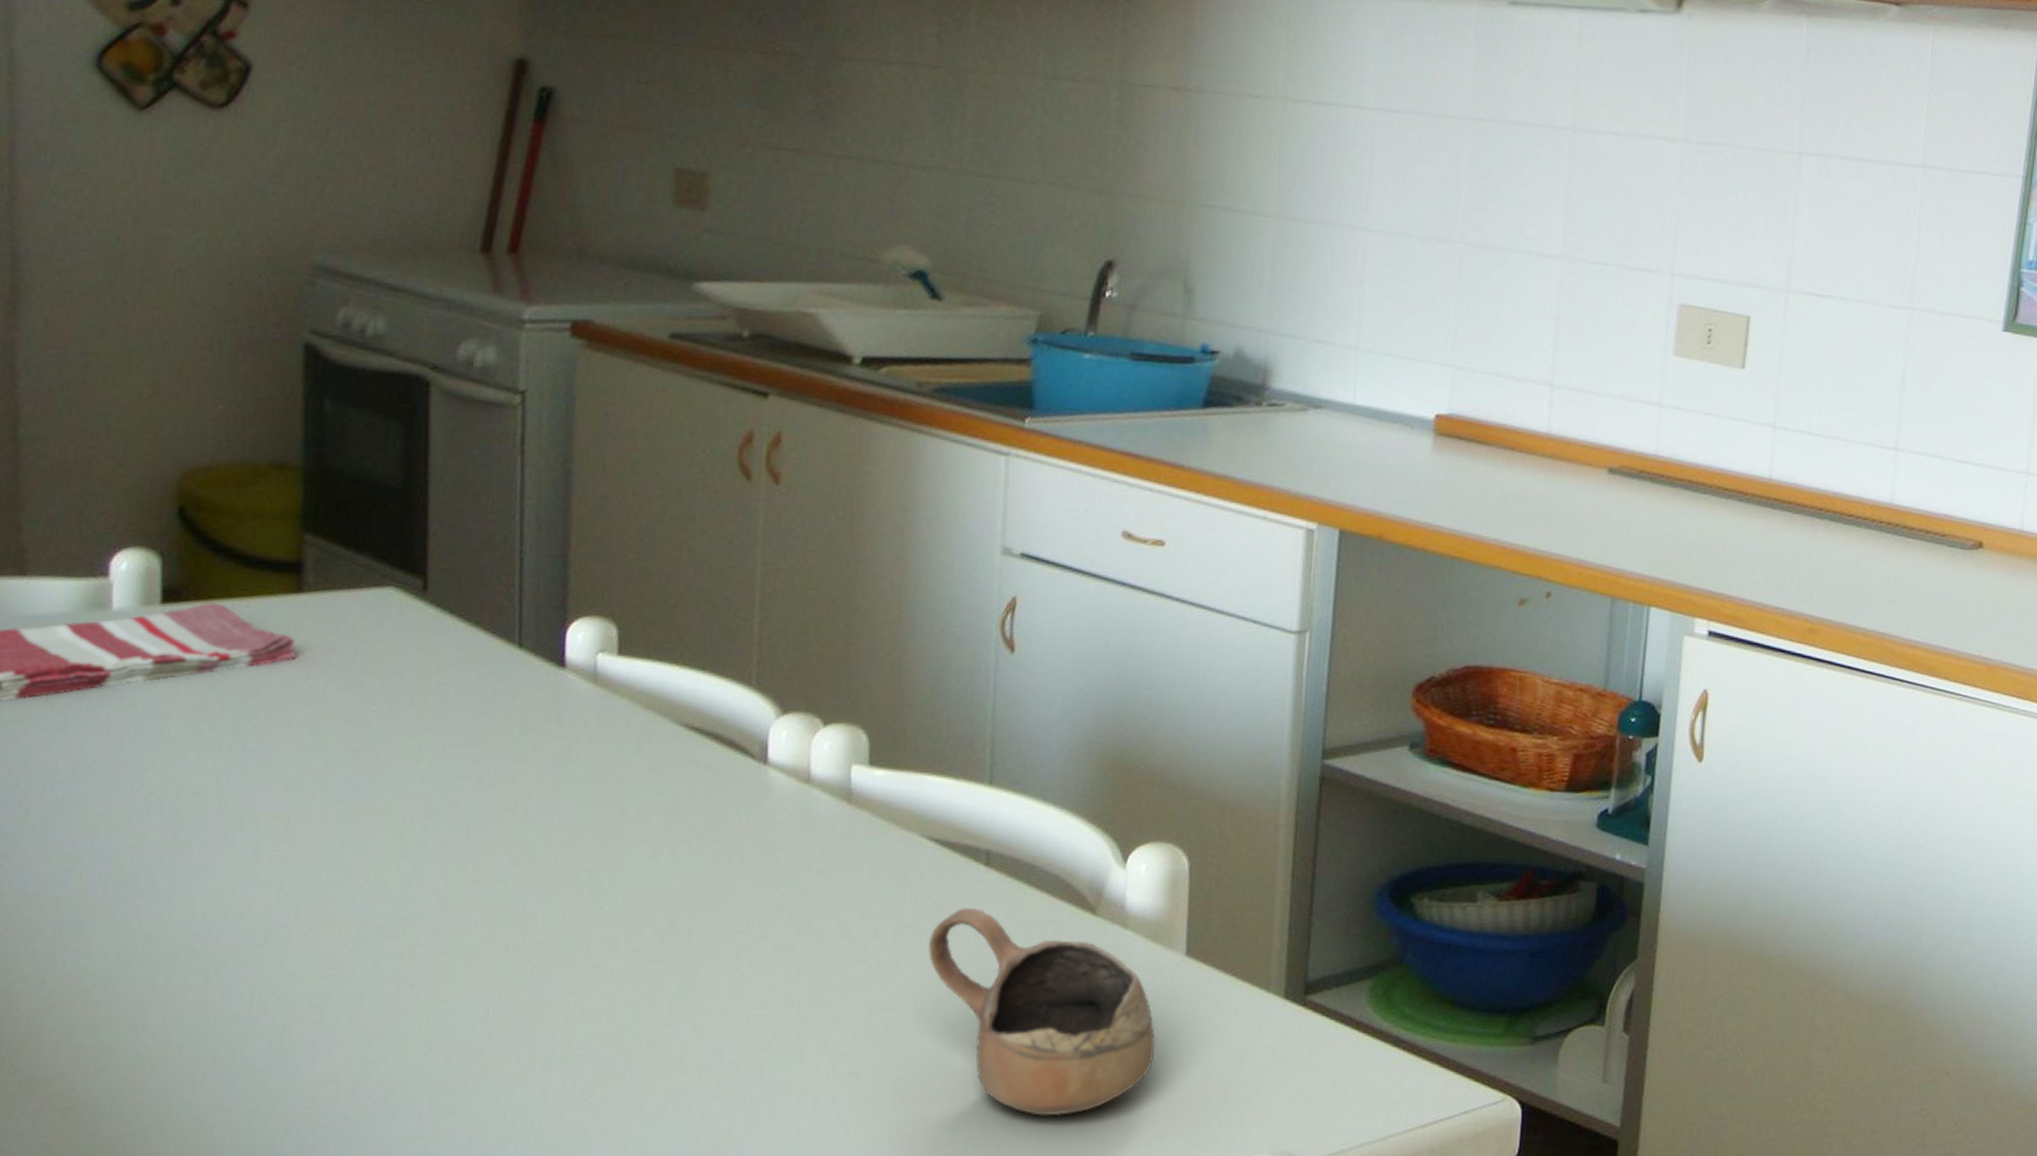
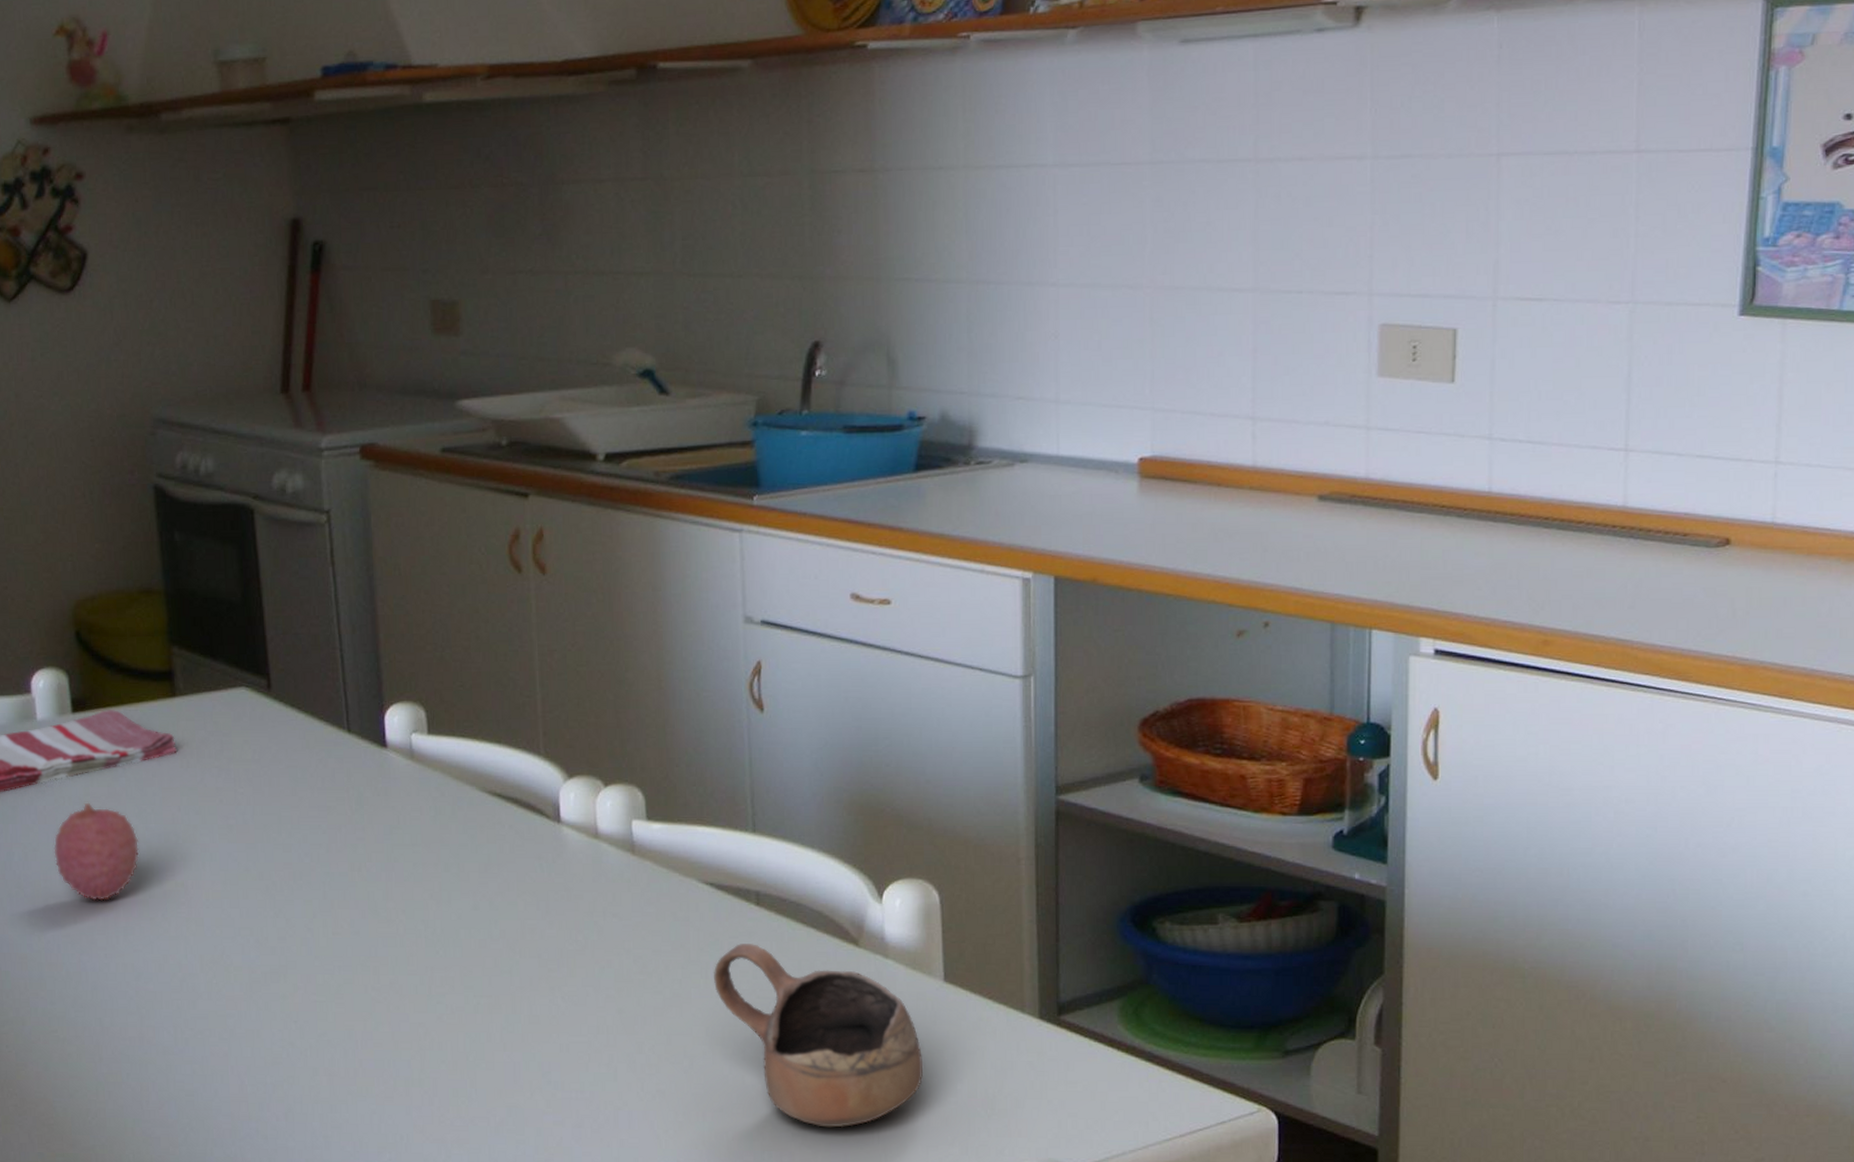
fruit: none [113,712,232,833] -> present [53,802,140,901]

